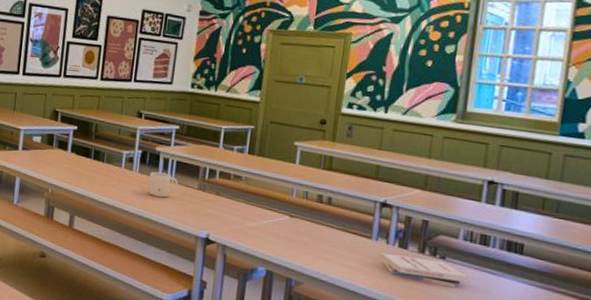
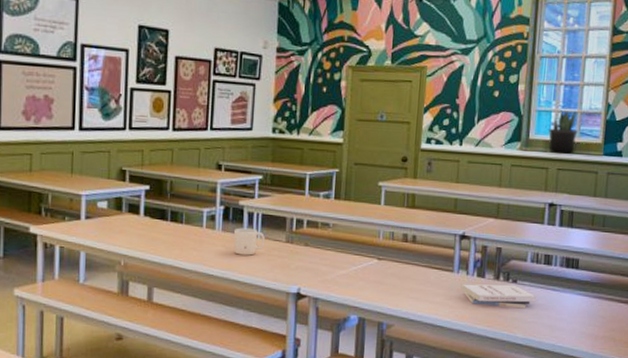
planter: none [490,84,528,131] -> present [548,110,578,154]

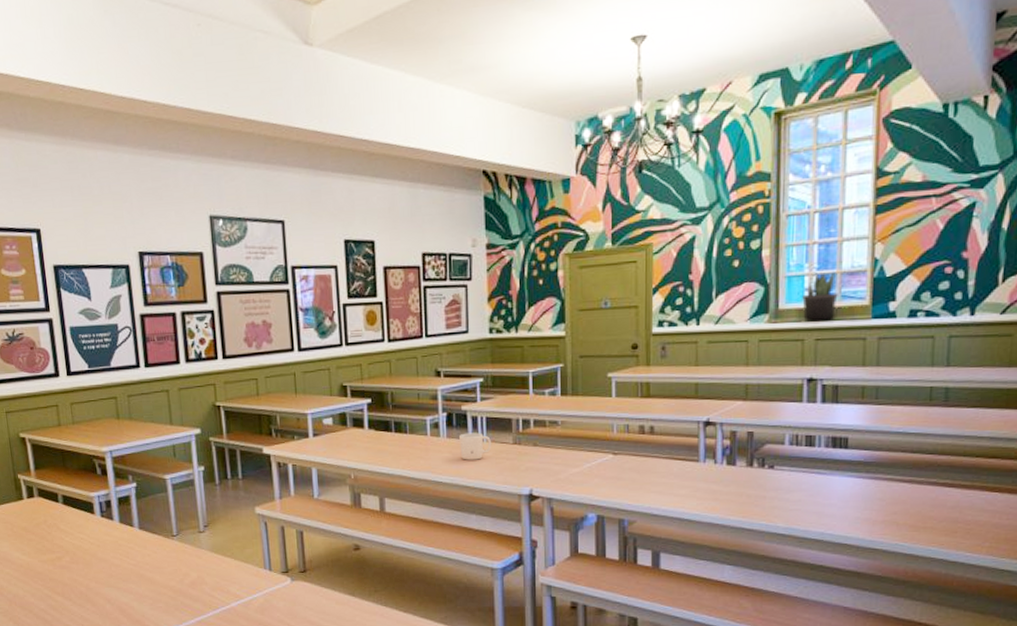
books: present [460,283,537,309] -> none [708,471,799,496]

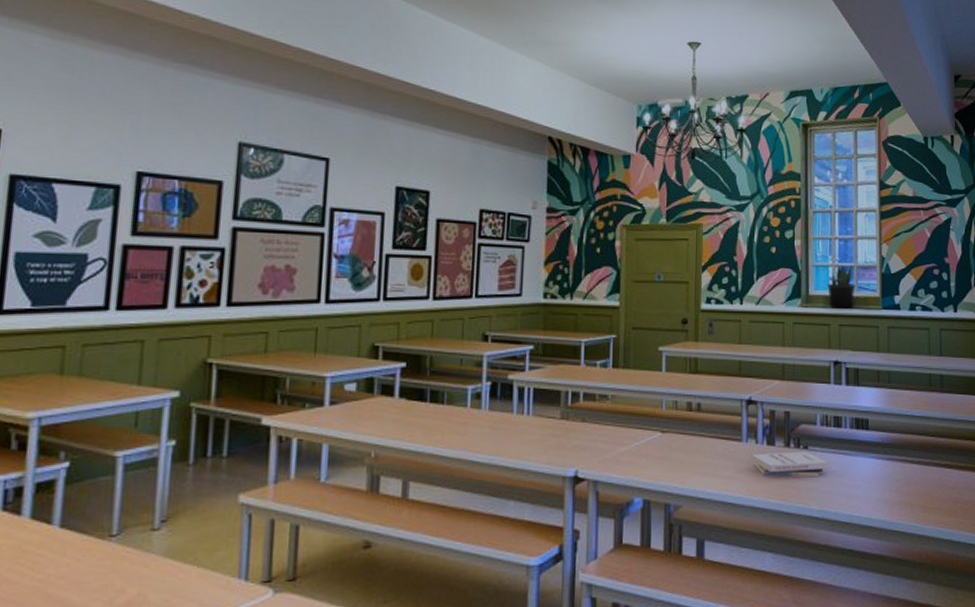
mug: present [458,432,492,460] -> none [502,405,538,437]
books: none [708,471,799,496] -> present [750,451,830,478]

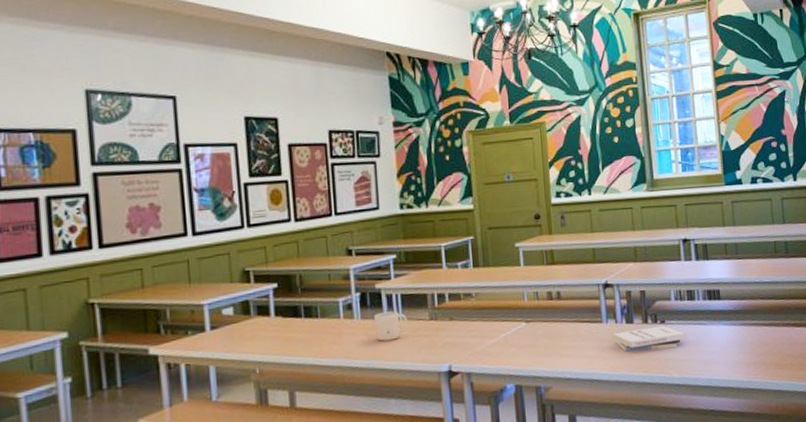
mug: none [502,405,538,437] -> present [373,311,409,342]
planter: present [827,265,856,309] -> none [671,147,698,190]

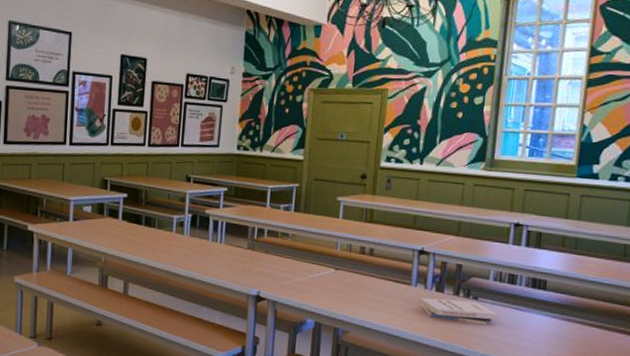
mug: present [373,311,409,342] -> none [199,234,229,259]

